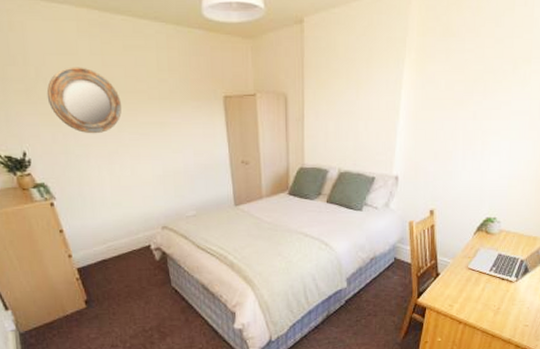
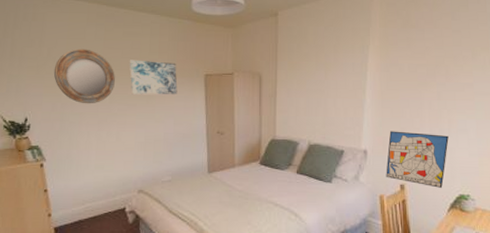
wall art: none [134,80,194,122] -> present [129,60,178,95]
wall art: none [416,155,481,212] -> present [386,131,449,188]

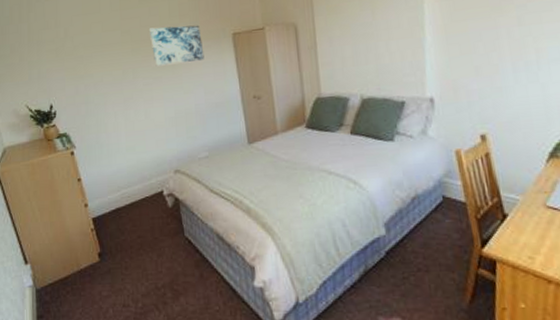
home mirror: present [53,48,115,104] -> none [72,23,137,83]
wall art: present [386,131,449,188] -> none [459,68,539,135]

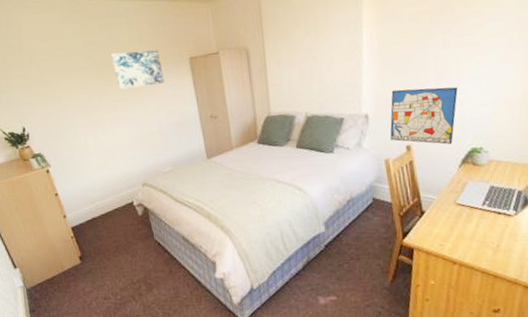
wall art: none [459,68,539,135] -> present [390,87,458,144]

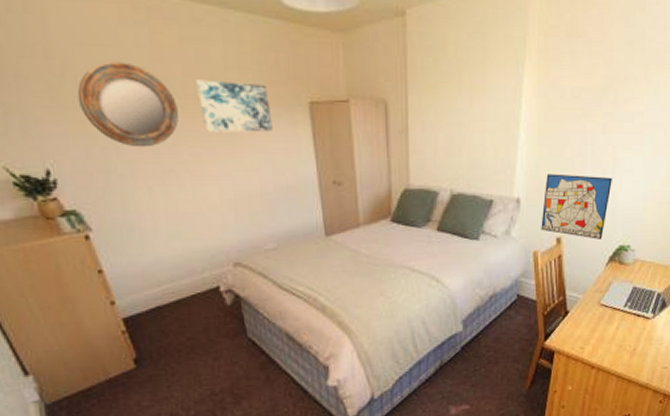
home mirror: none [39,48,101,106] -> present [77,61,179,148]

